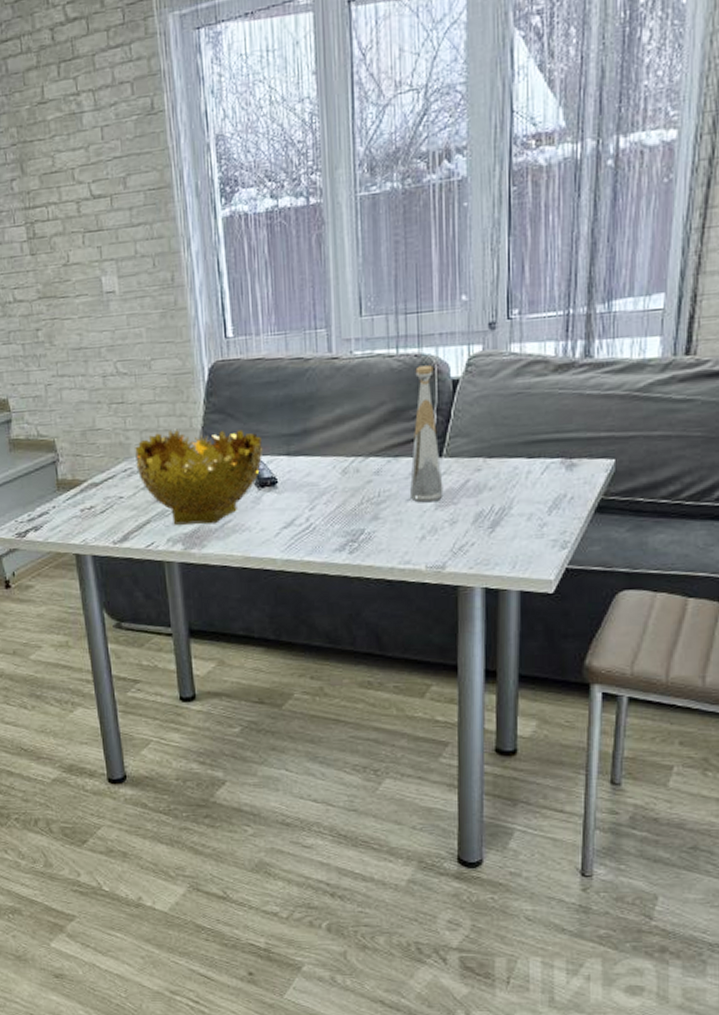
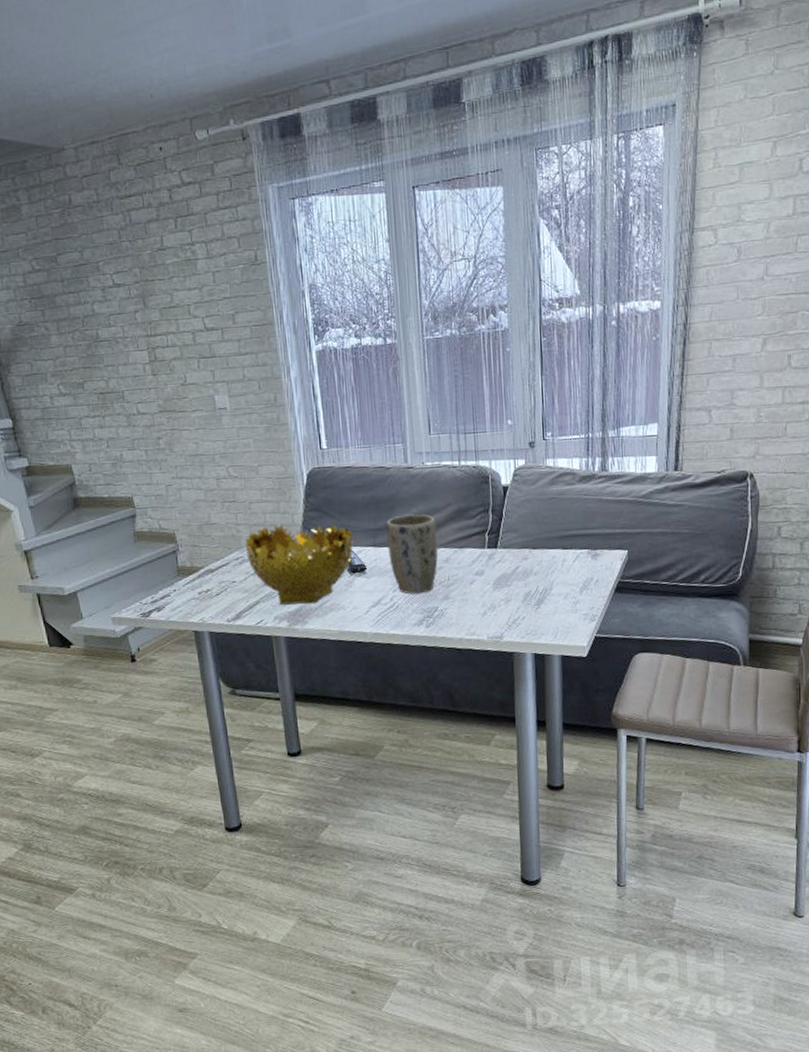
plant pot: none [303,415,366,514] -> present [386,514,438,594]
bottle: present [409,365,444,503] -> none [472,475,499,585]

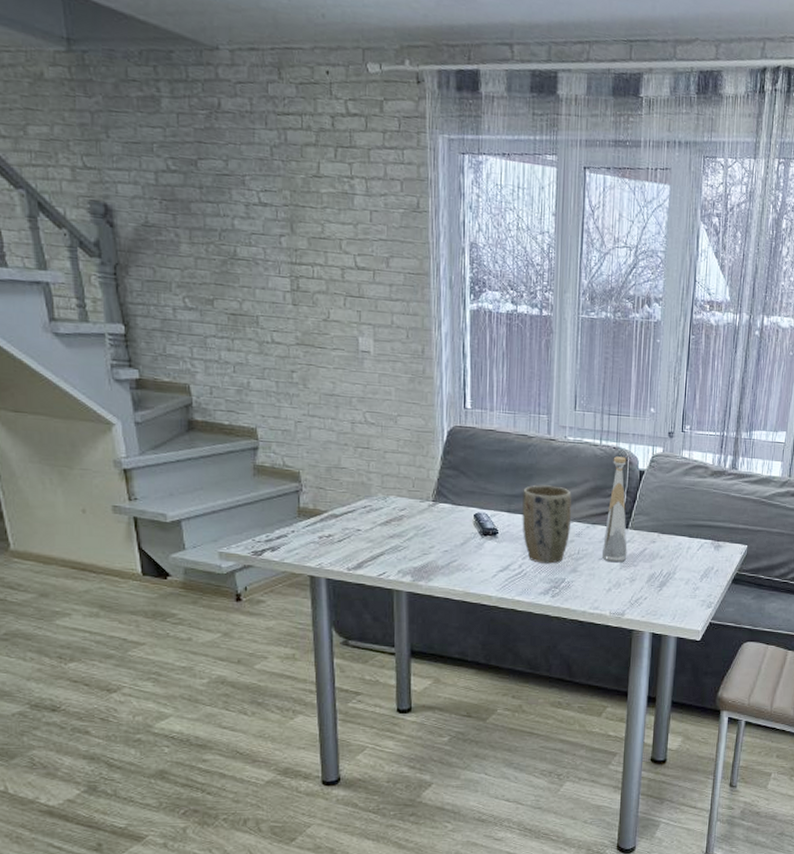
decorative bowl: present [245,525,353,605] -> none [375,478,488,562]
bottle: none [472,475,499,585] -> present [601,456,628,563]

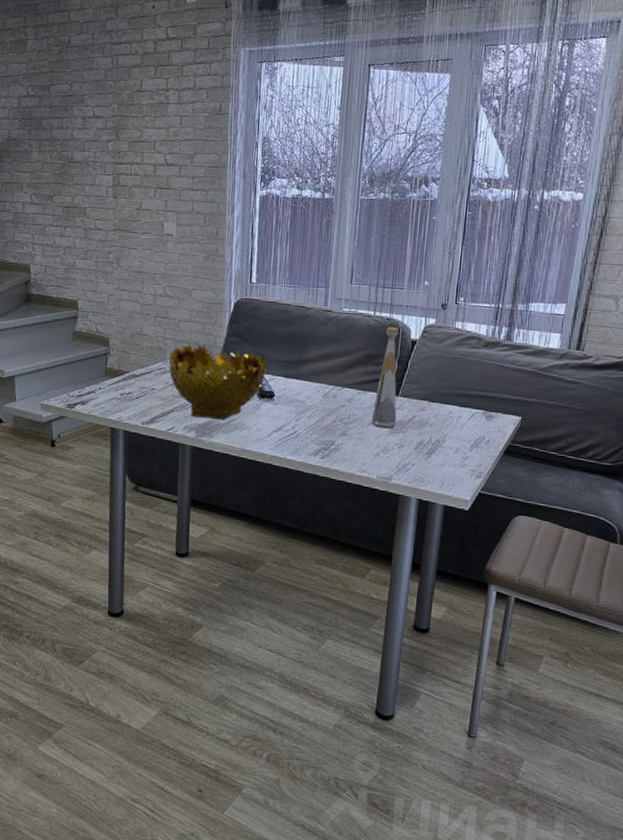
decorative bowl: none [375,478,488,562] -> present [169,344,267,420]
plant pot: present [522,485,571,564] -> none [297,352,344,427]

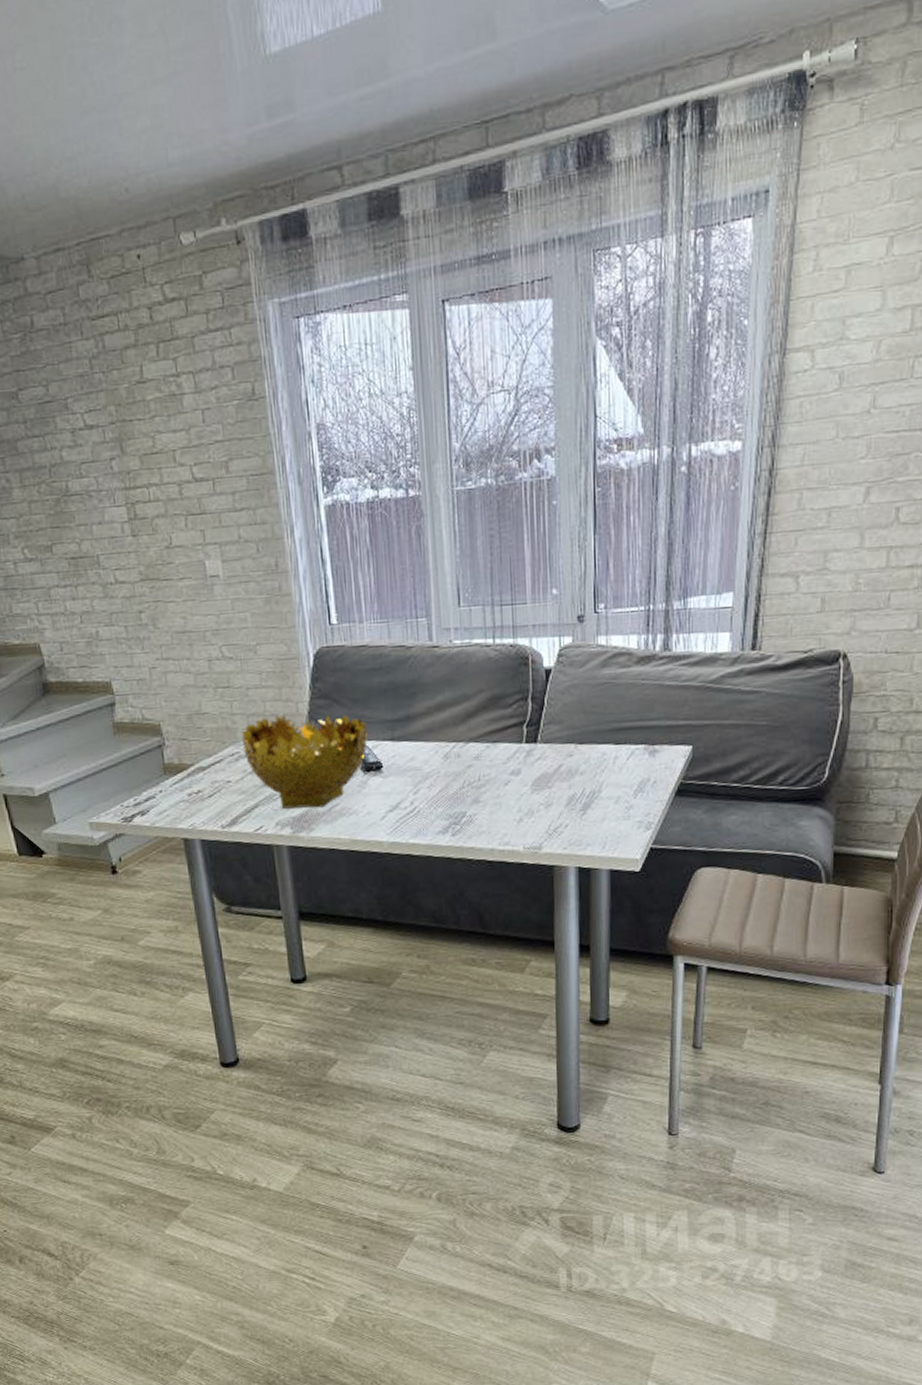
bottle: present [371,327,399,429] -> none [507,655,539,787]

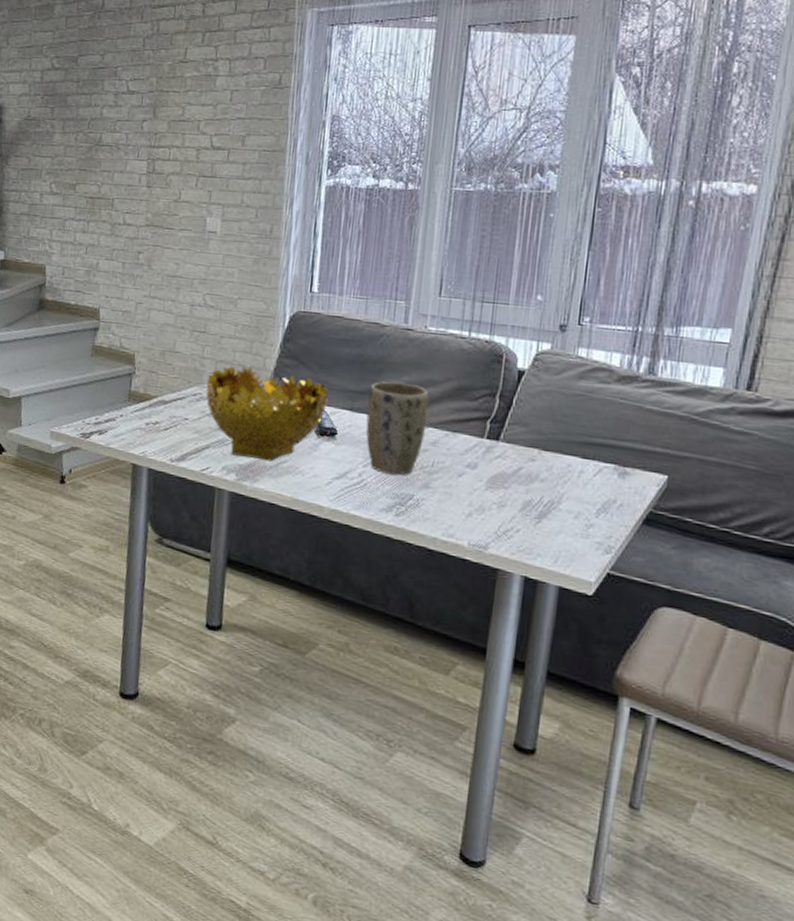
plant pot: none [406,702,467,797] -> present [366,381,429,476]

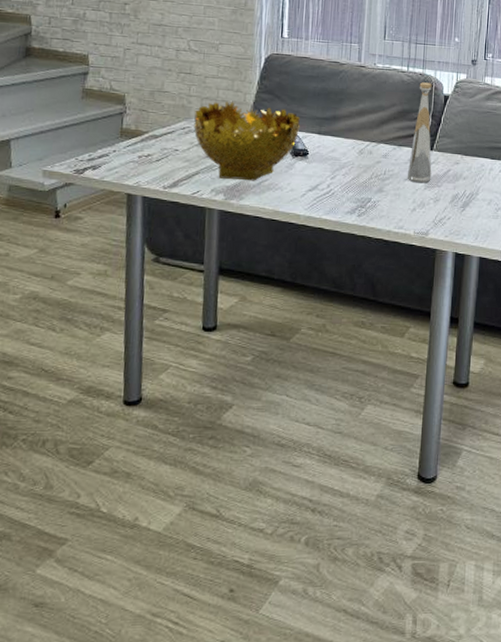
plant pot: present [366,381,429,476] -> none [331,108,379,184]
bottle: none [462,352,502,483] -> present [407,82,432,183]

